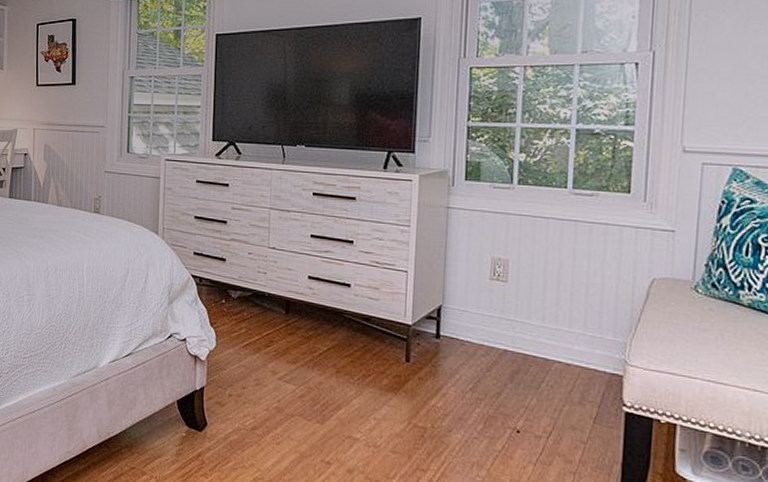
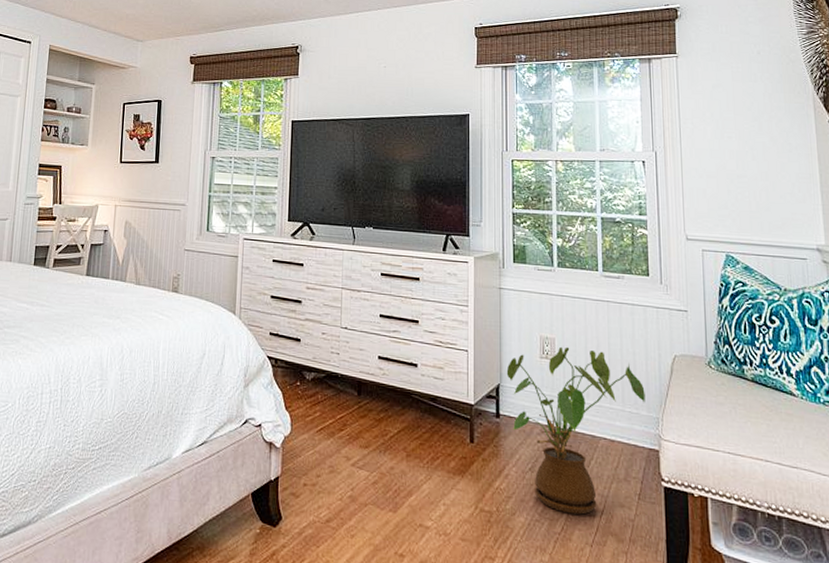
house plant: none [450,268,613,435] -> present [506,346,645,515]

